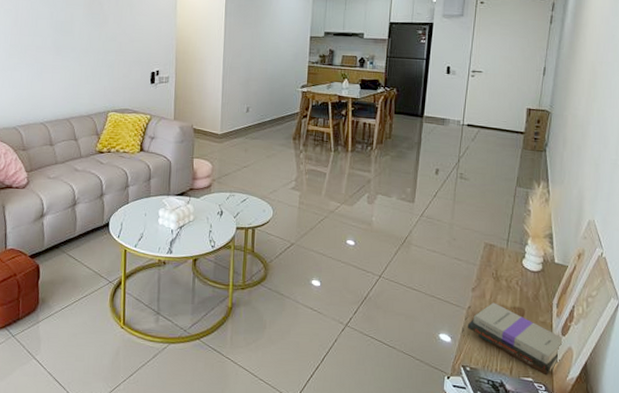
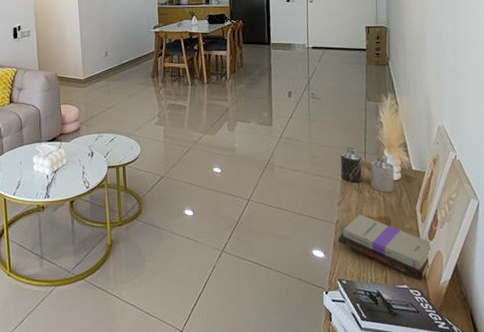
candle: none [478,231,536,285] -> present [340,146,395,194]

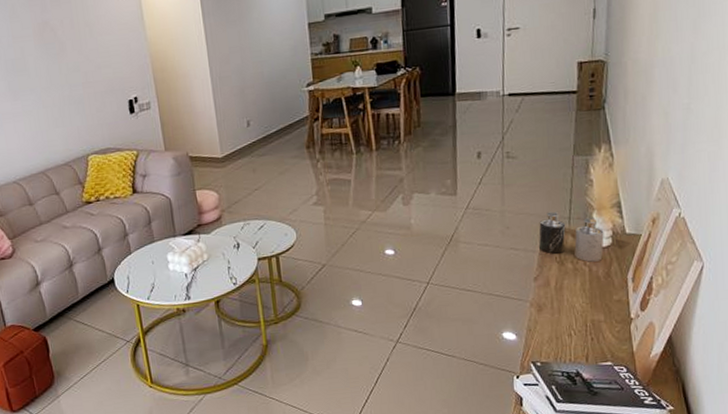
books: present [338,214,431,281] -> none [533,289,642,357]

